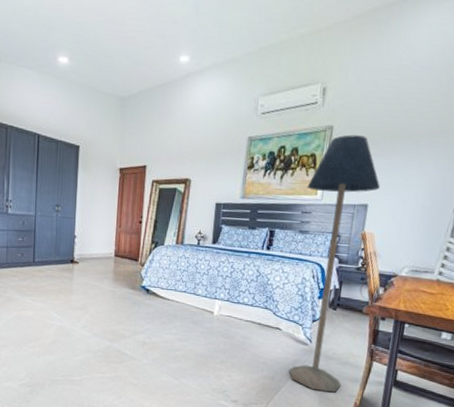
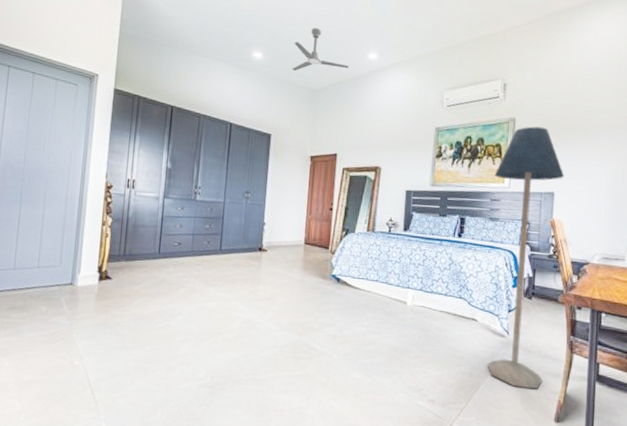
ceiling fan: none [99,28,159,77] -> present [292,28,349,71]

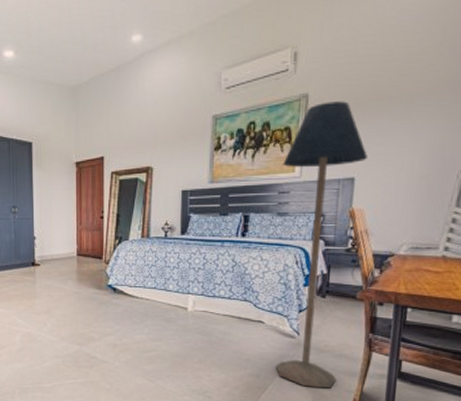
ceiling fan: present [292,28,349,71] -> none [47,12,110,67]

